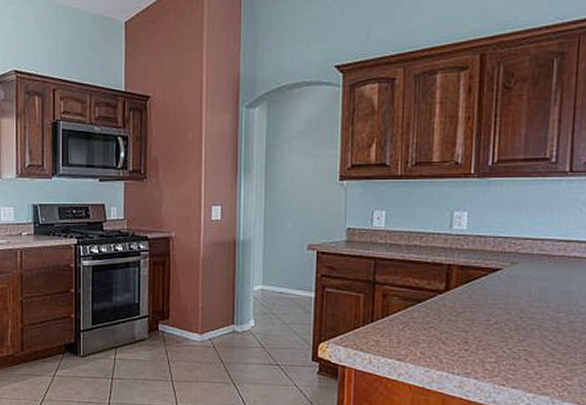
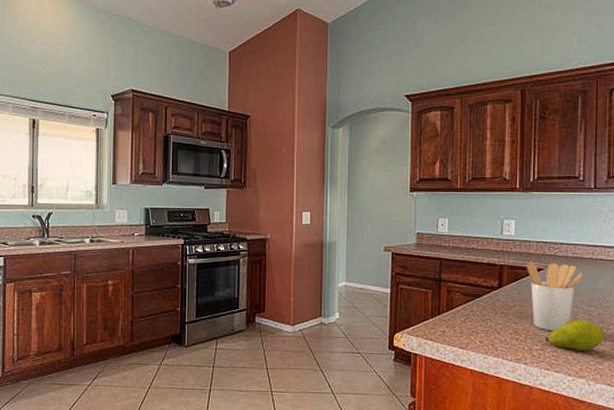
utensil holder: none [480,260,551,342] -> present [526,261,583,332]
fruit: none [501,328,577,365] -> present [545,320,606,352]

